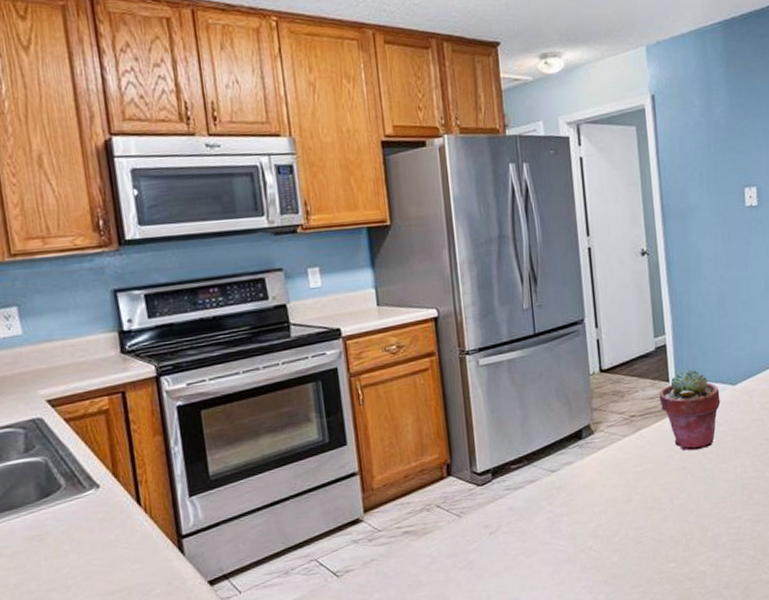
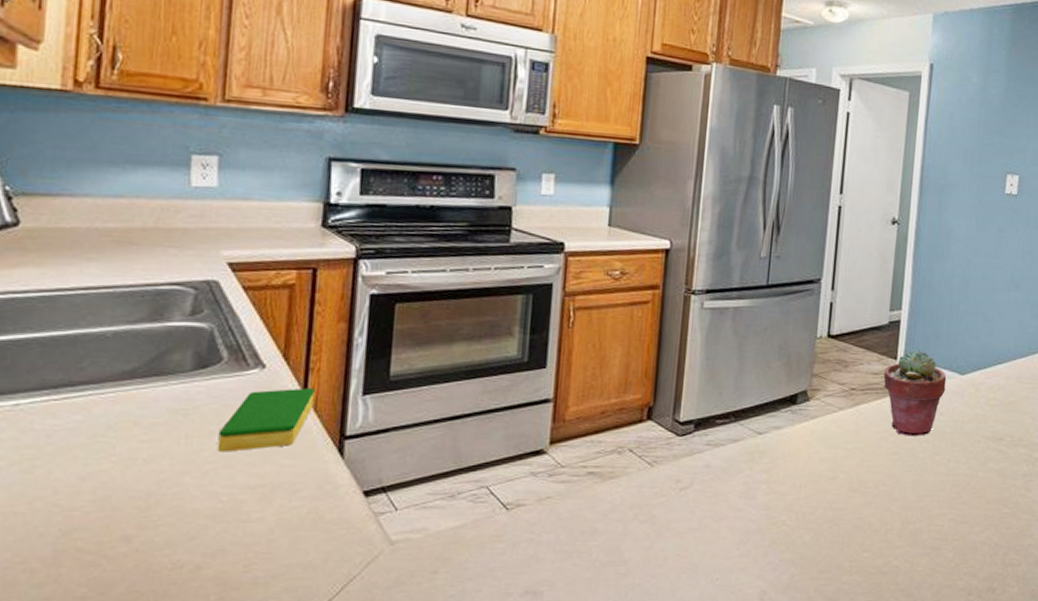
dish sponge: none [72,498,149,568] -> present [217,387,315,452]

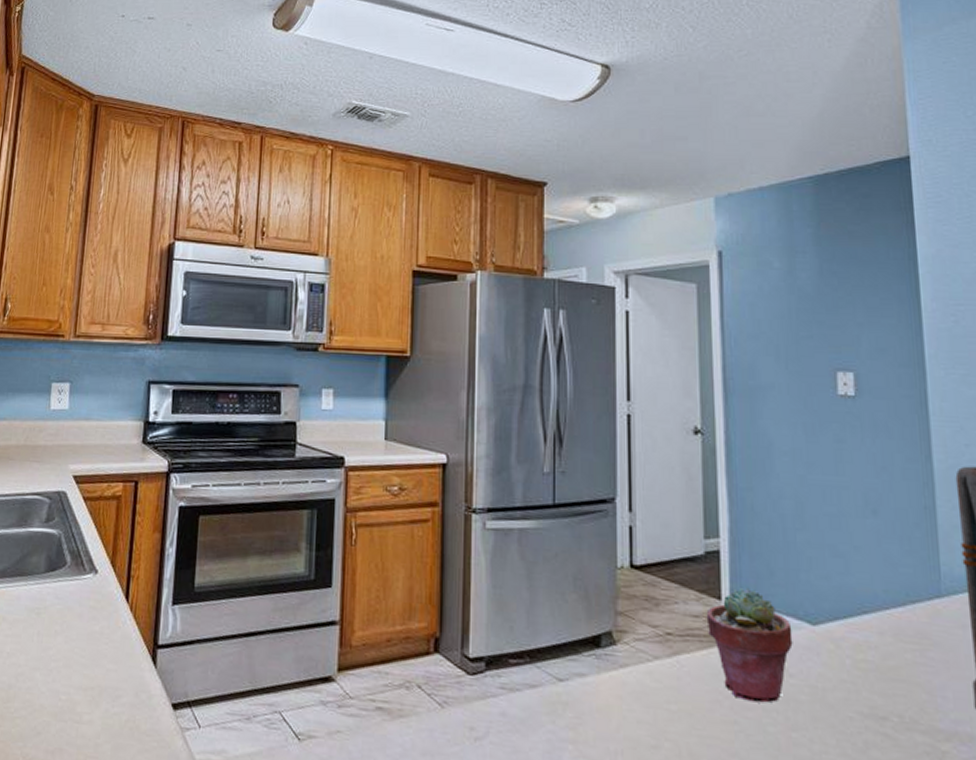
dish sponge: present [217,387,315,452] -> none [60,594,135,652]

